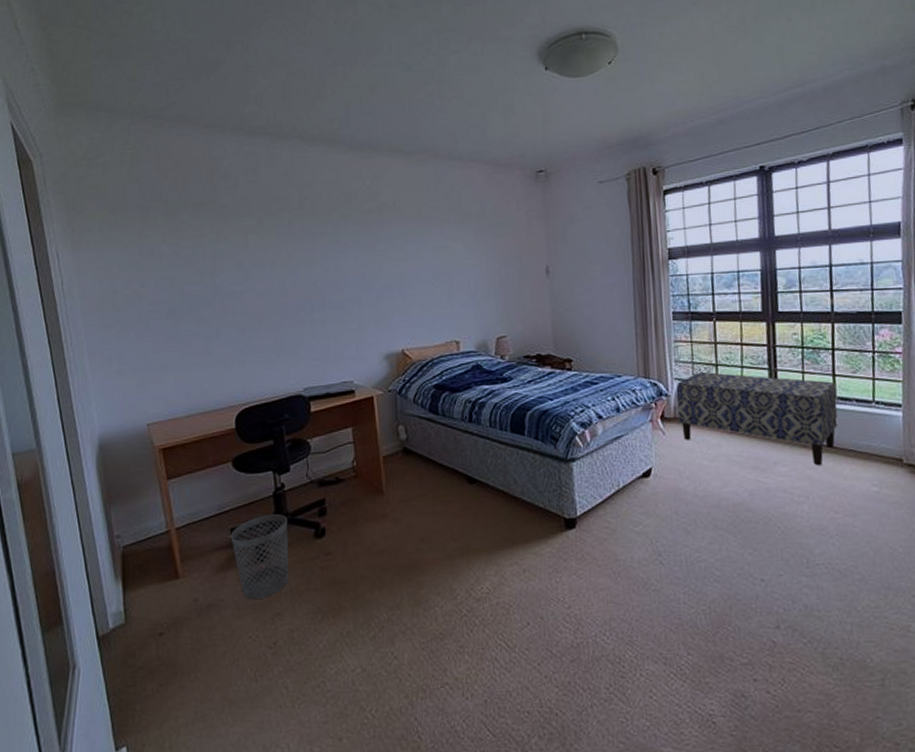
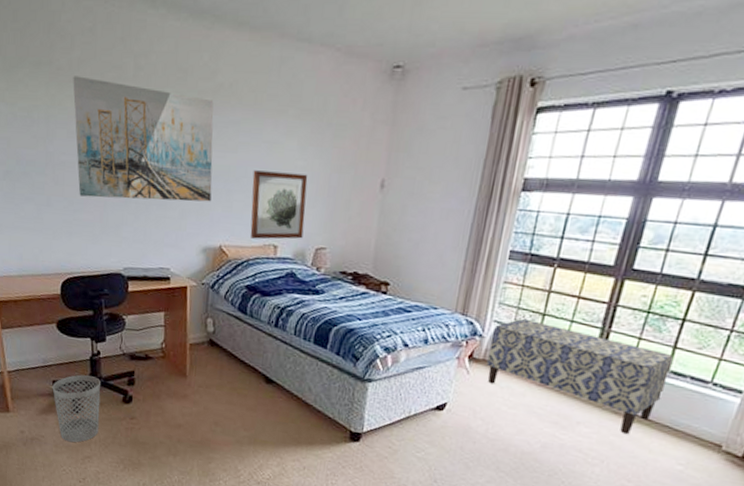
wall art: none [238,211,388,323] -> present [73,76,214,202]
wall art: none [425,271,483,338] -> present [250,170,308,240]

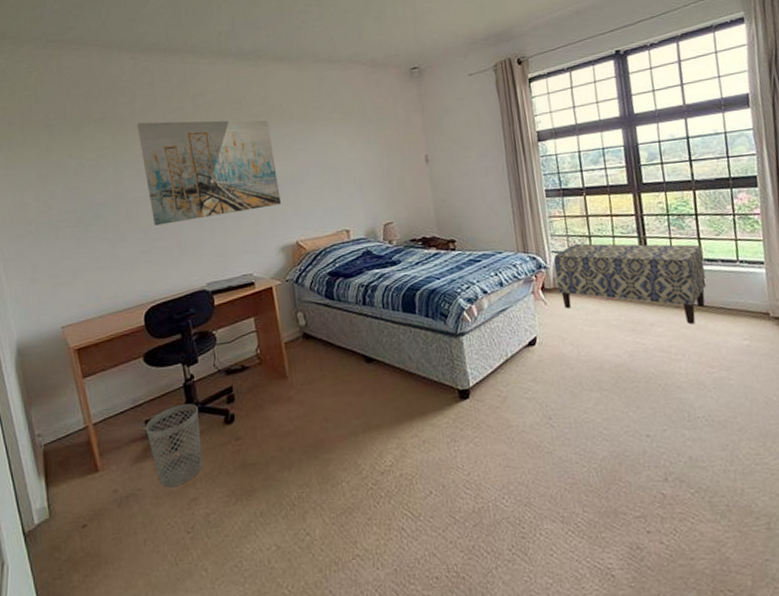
wall art: present [250,170,308,240] -> none [314,164,370,229]

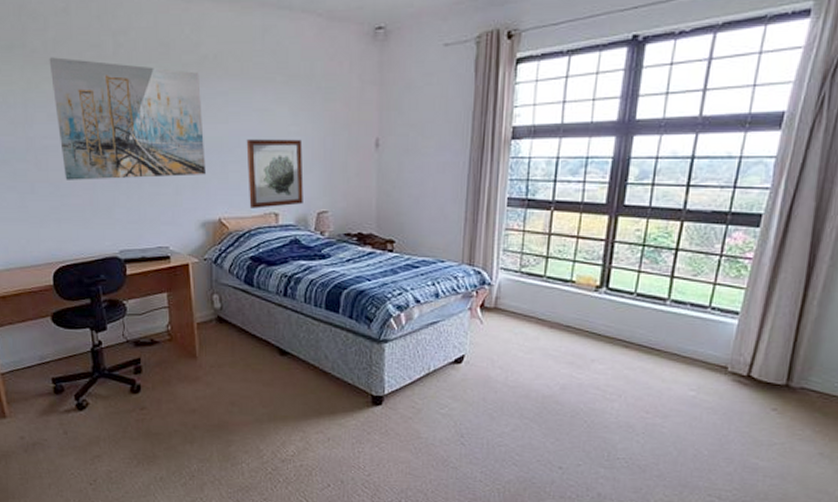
wastebasket: present [145,404,203,488] -> none [52,368,107,443]
wall art: none [314,164,370,229] -> present [246,139,304,209]
bench: present [553,243,707,325] -> none [498,264,673,367]

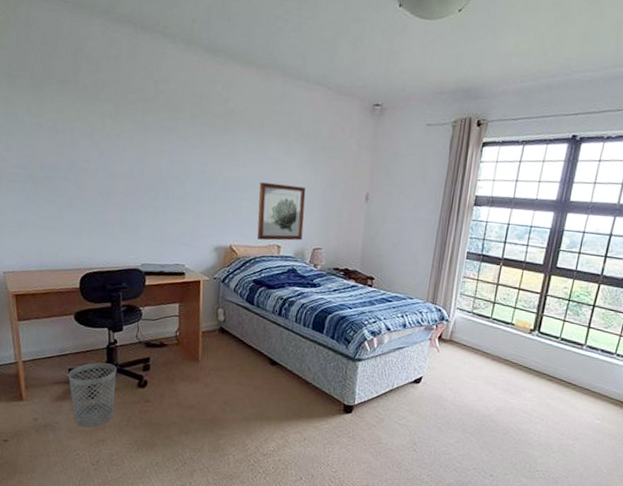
wall art: present [49,57,206,180] -> none [97,95,226,208]
wastebasket: none [52,368,107,443] -> present [68,362,117,427]

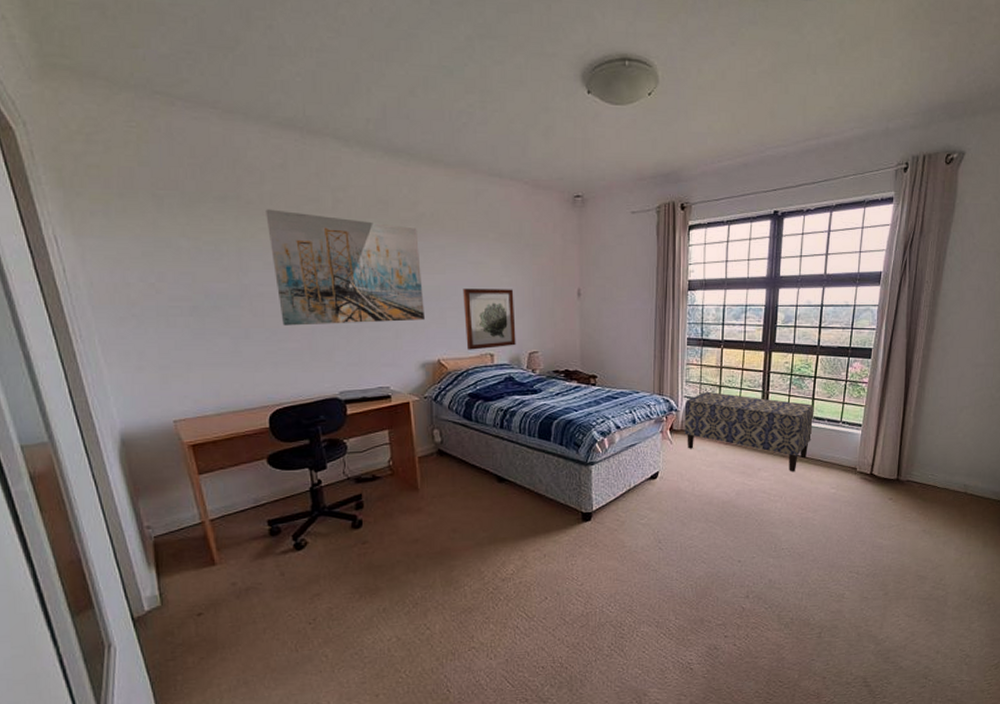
wastebasket: present [68,362,117,427] -> none [267,507,327,583]
wall art: none [97,95,226,208] -> present [266,209,425,326]
bench: none [452,306,589,397] -> present [684,392,814,472]

